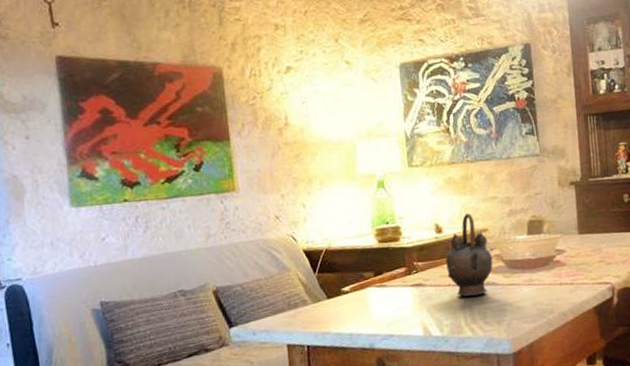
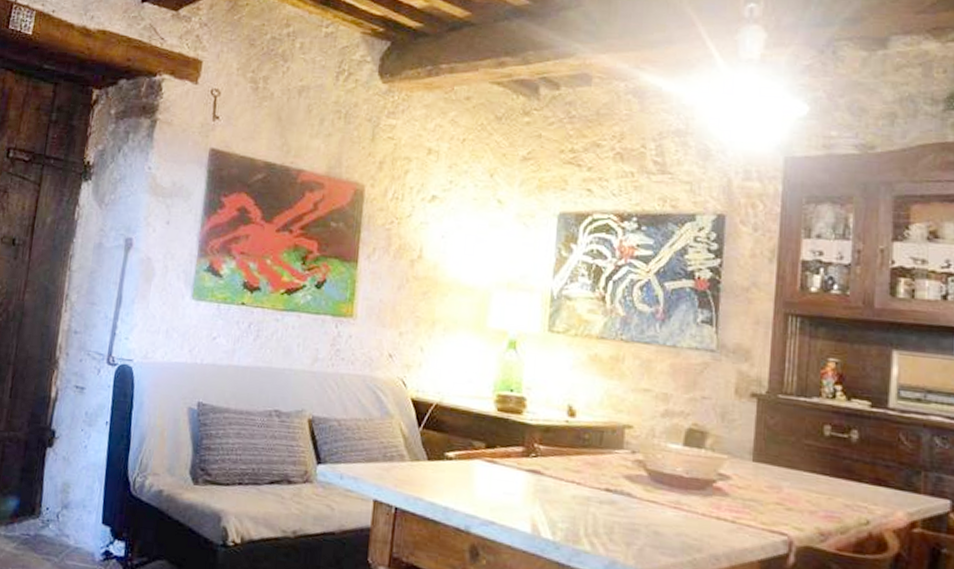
teapot: present [446,213,493,297] -> none [573,401,633,505]

